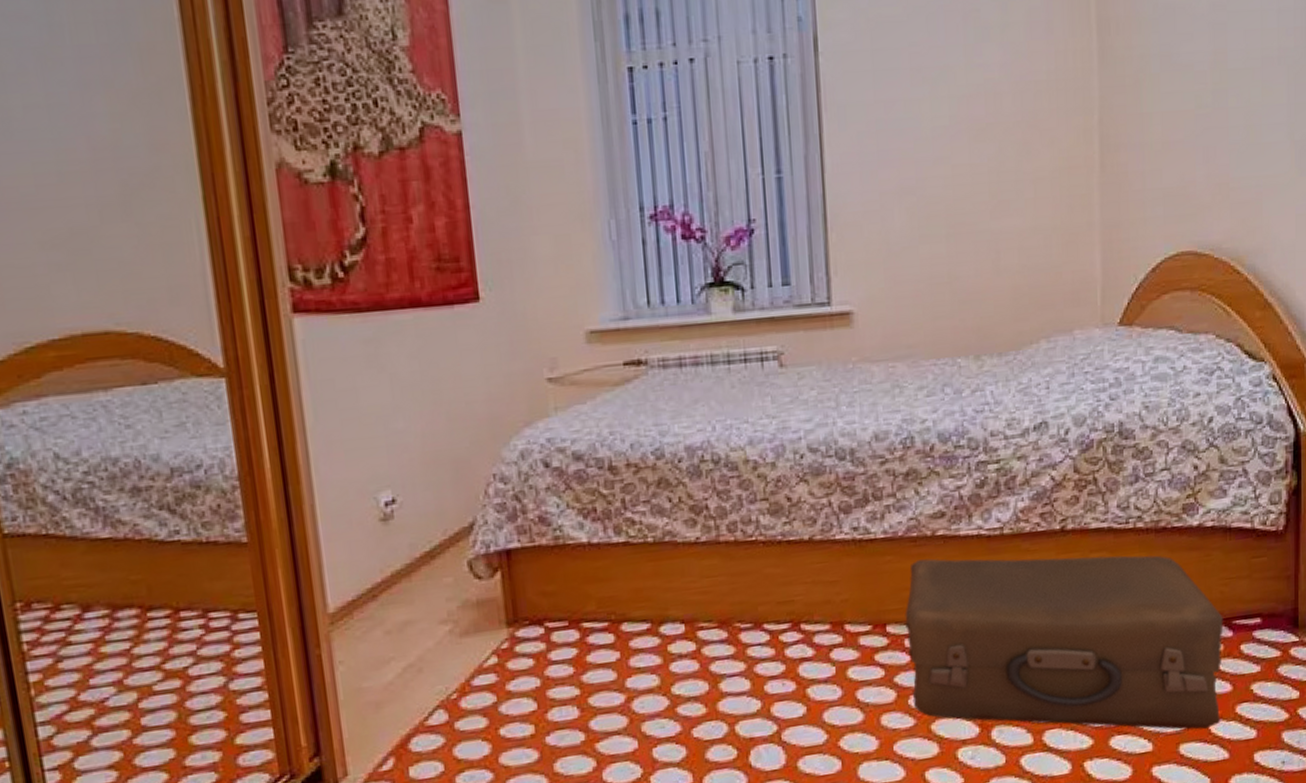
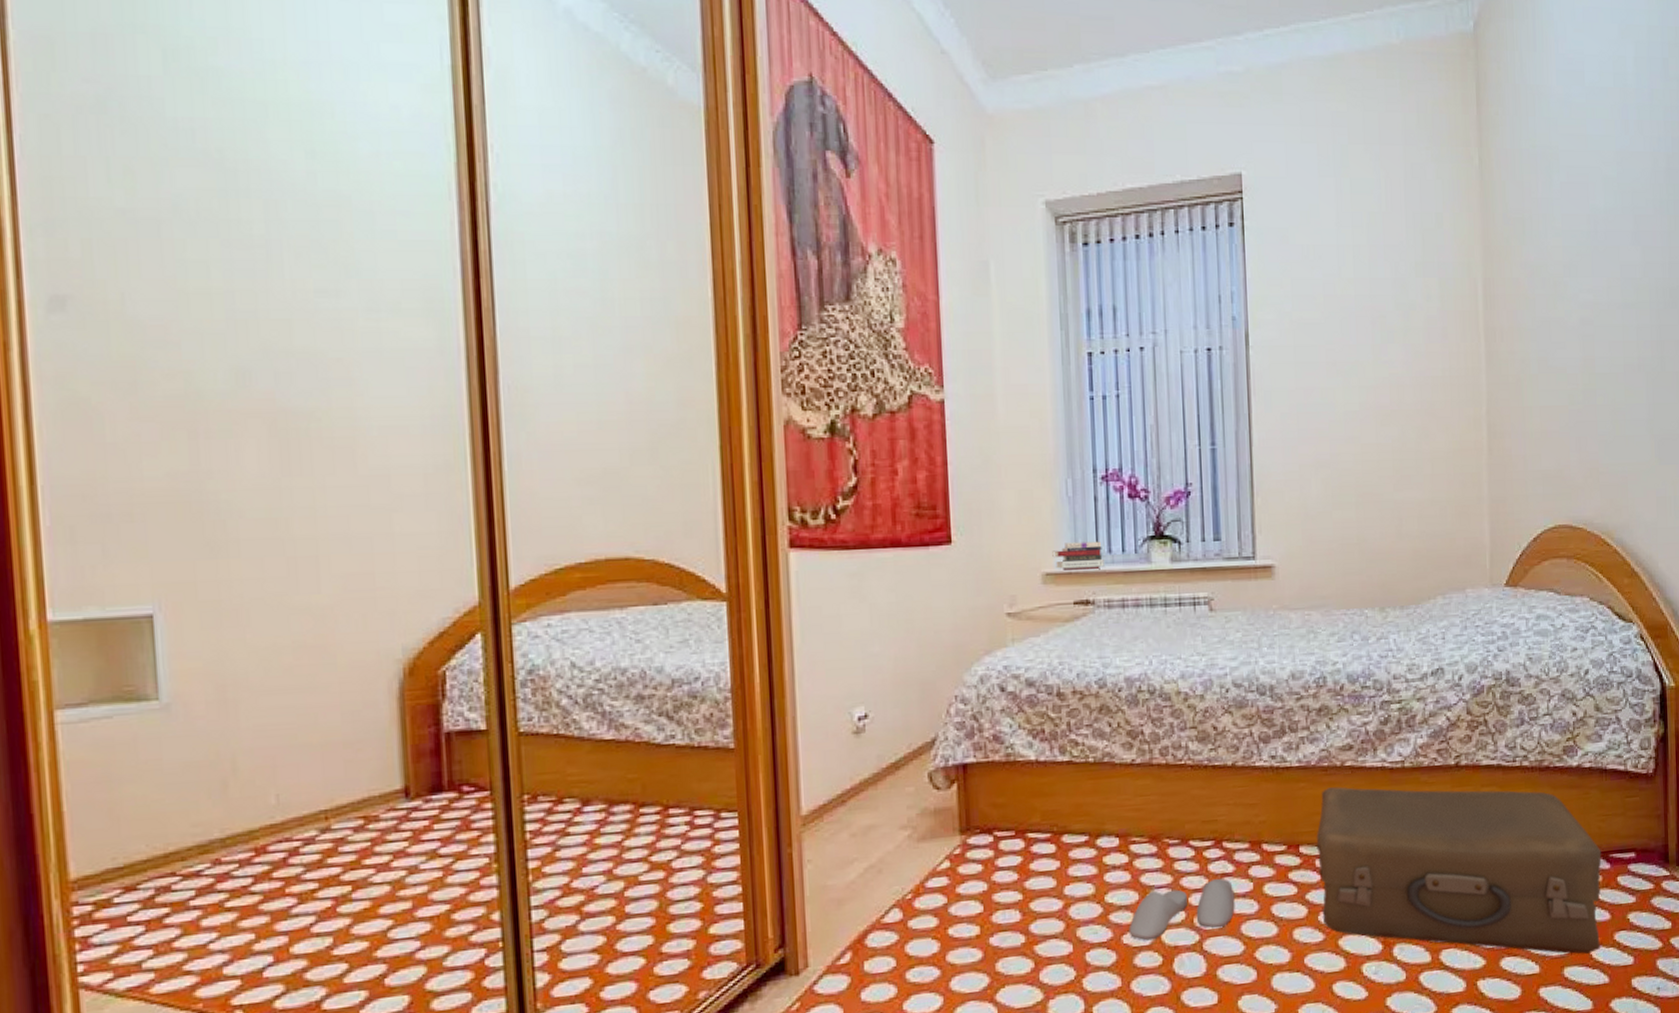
books: none [596,291,657,327] -> present [1052,541,1104,571]
slippers: none [699,663,816,733] -> present [1129,878,1235,941]

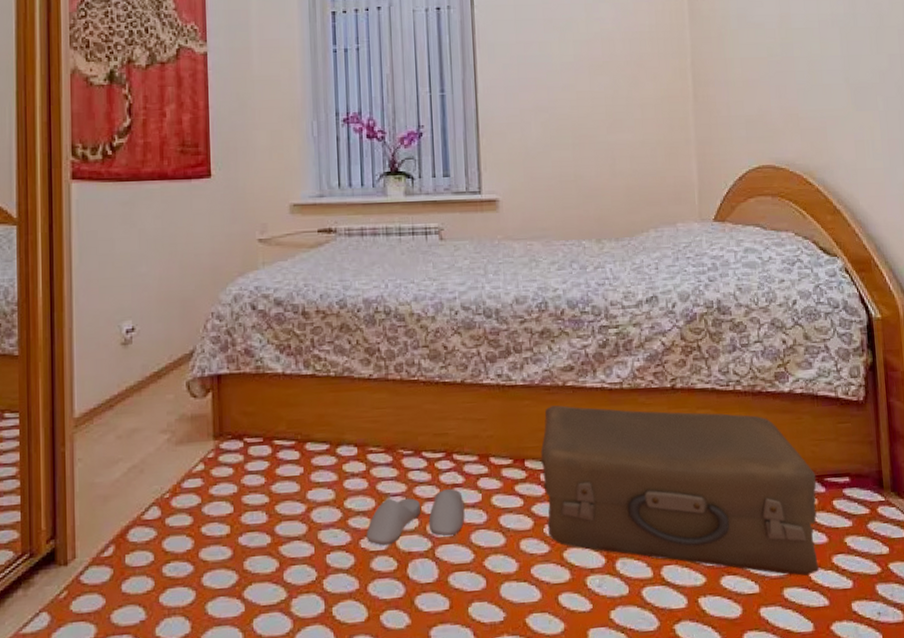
books: present [1052,541,1104,571] -> none [299,176,345,203]

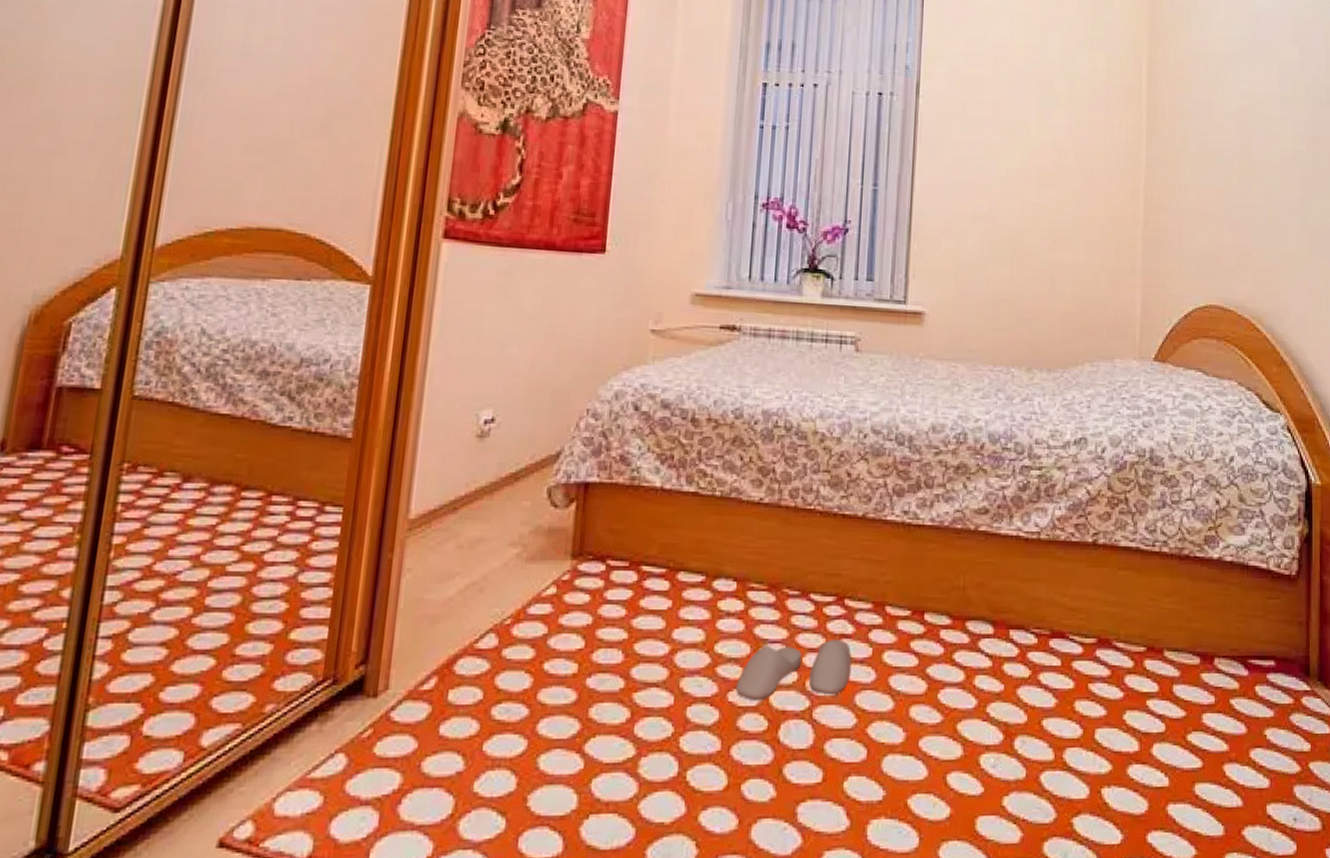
suitcase: present [540,405,819,576] -> none [942,552,1240,770]

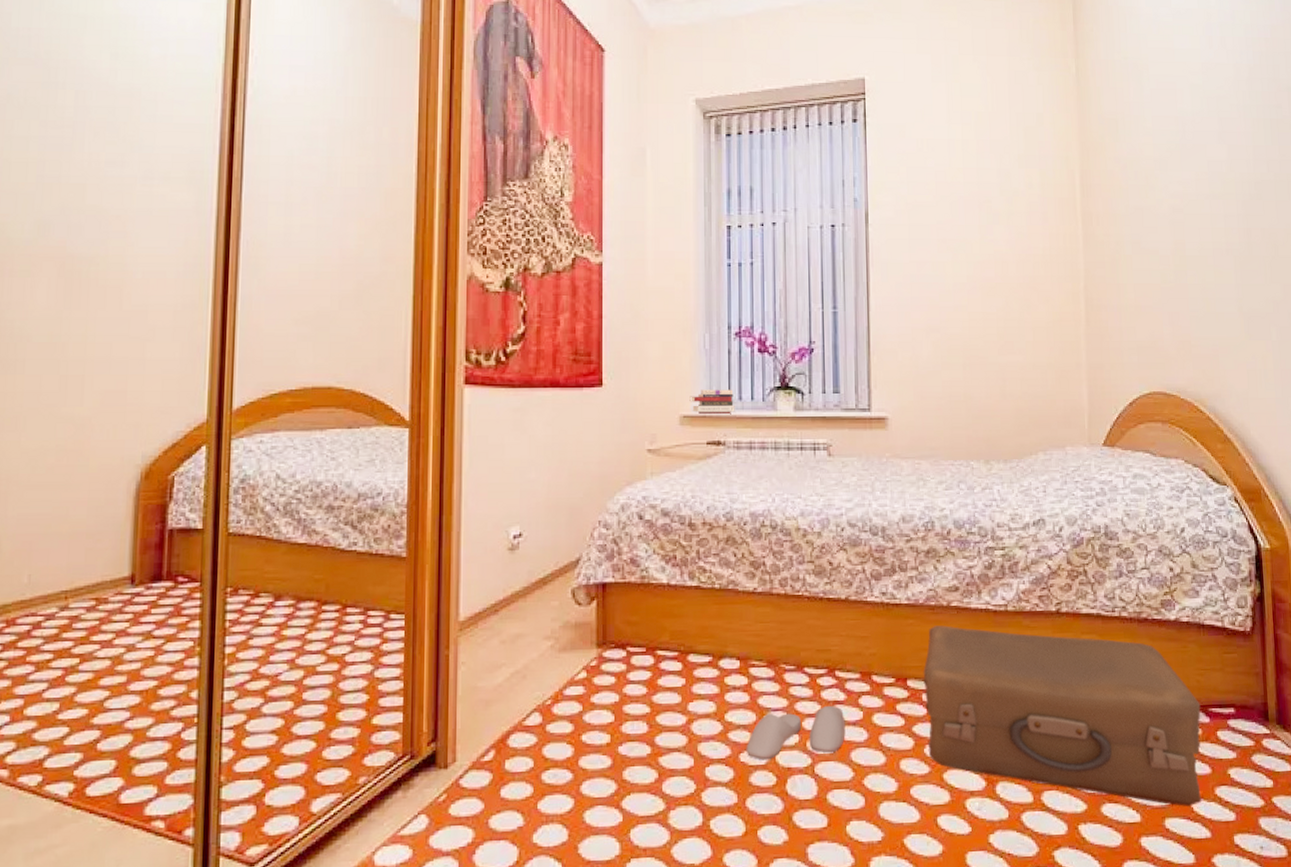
books: none [704,265,755,297] -> present [689,389,735,415]
suitcase: none [942,552,1240,770] -> present [923,625,1201,806]

